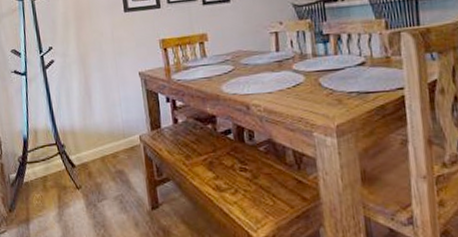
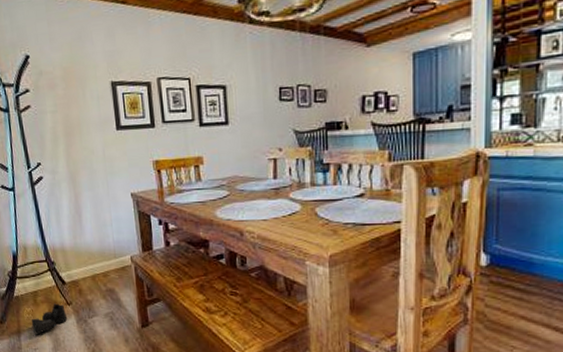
boots: none [40,188,76,223] -> present [31,303,67,335]

